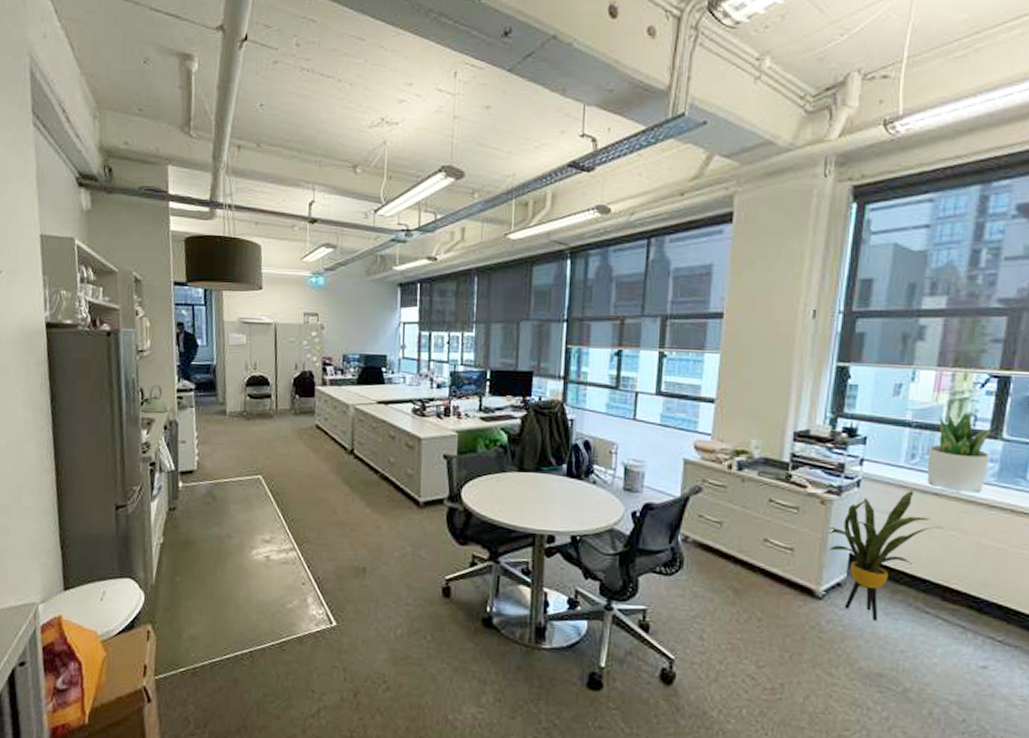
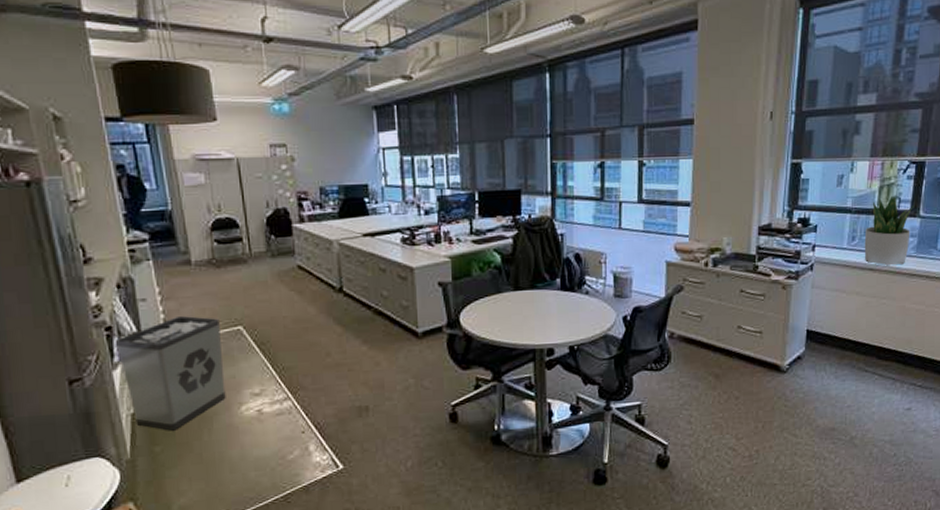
kettle: present [140,384,168,413] -> none [83,238,119,271]
recycling bin: none [157,460,243,564] -> present [116,316,226,431]
house plant: present [829,491,943,621] -> none [790,269,877,385]

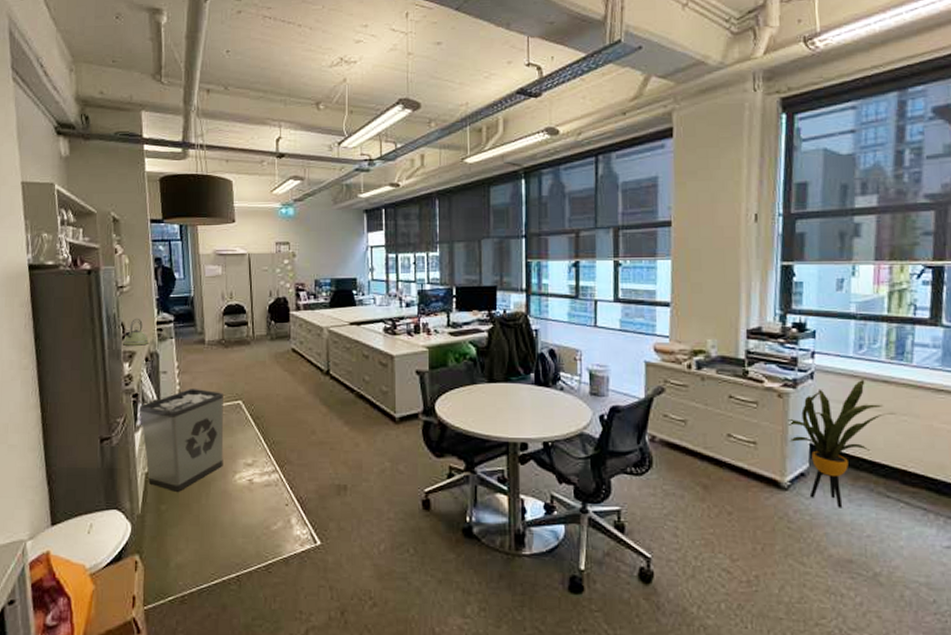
kettle: none [83,238,119,271] -> present [122,318,149,346]
house plant: none [790,269,877,385] -> present [788,380,896,508]
planter: present [864,195,915,266] -> none [874,302,935,379]

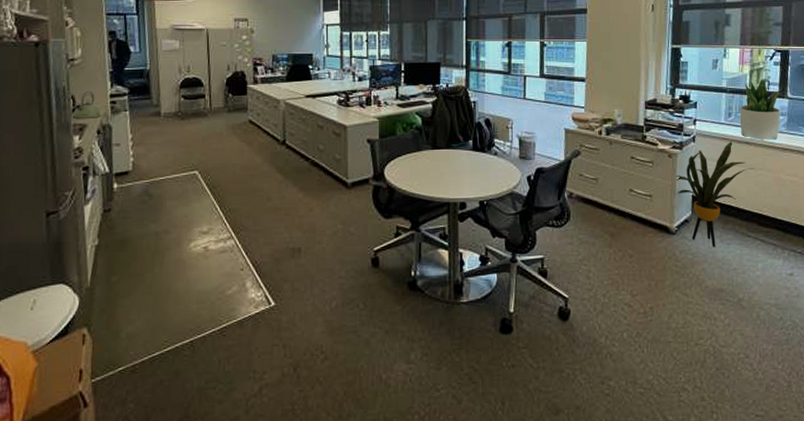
recycling bin: present [140,389,224,492] -> none [90,160,179,263]
planter: none [874,302,935,379] -> present [739,78,782,140]

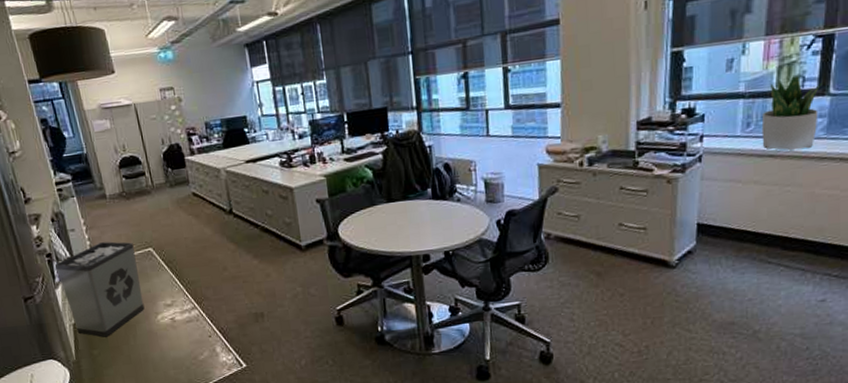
kettle: present [72,90,101,118] -> none [25,181,51,210]
recycling bin: none [90,160,179,263] -> present [55,241,145,338]
house plant: present [676,142,755,247] -> none [676,157,780,278]

